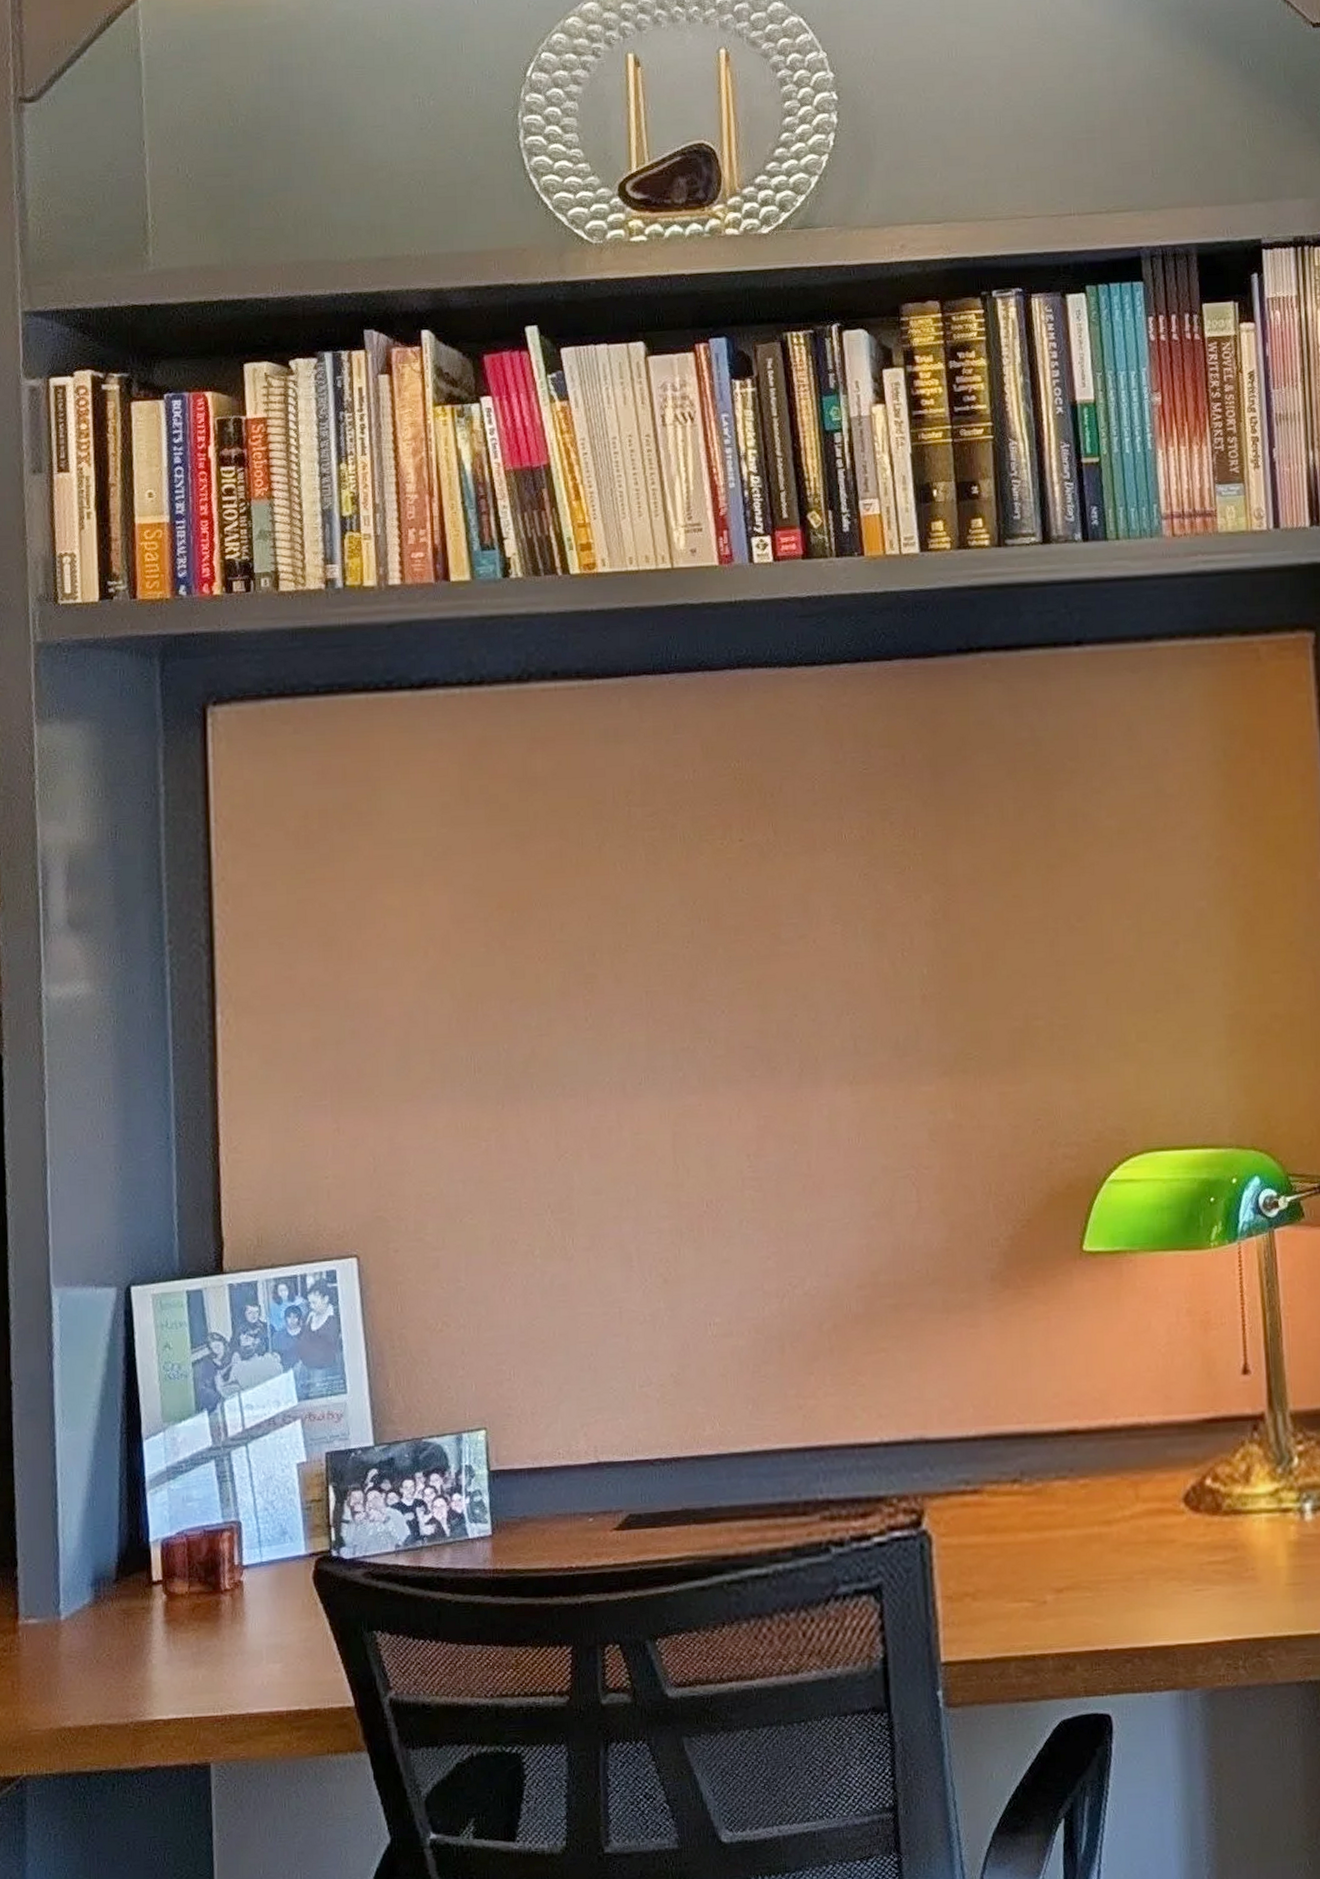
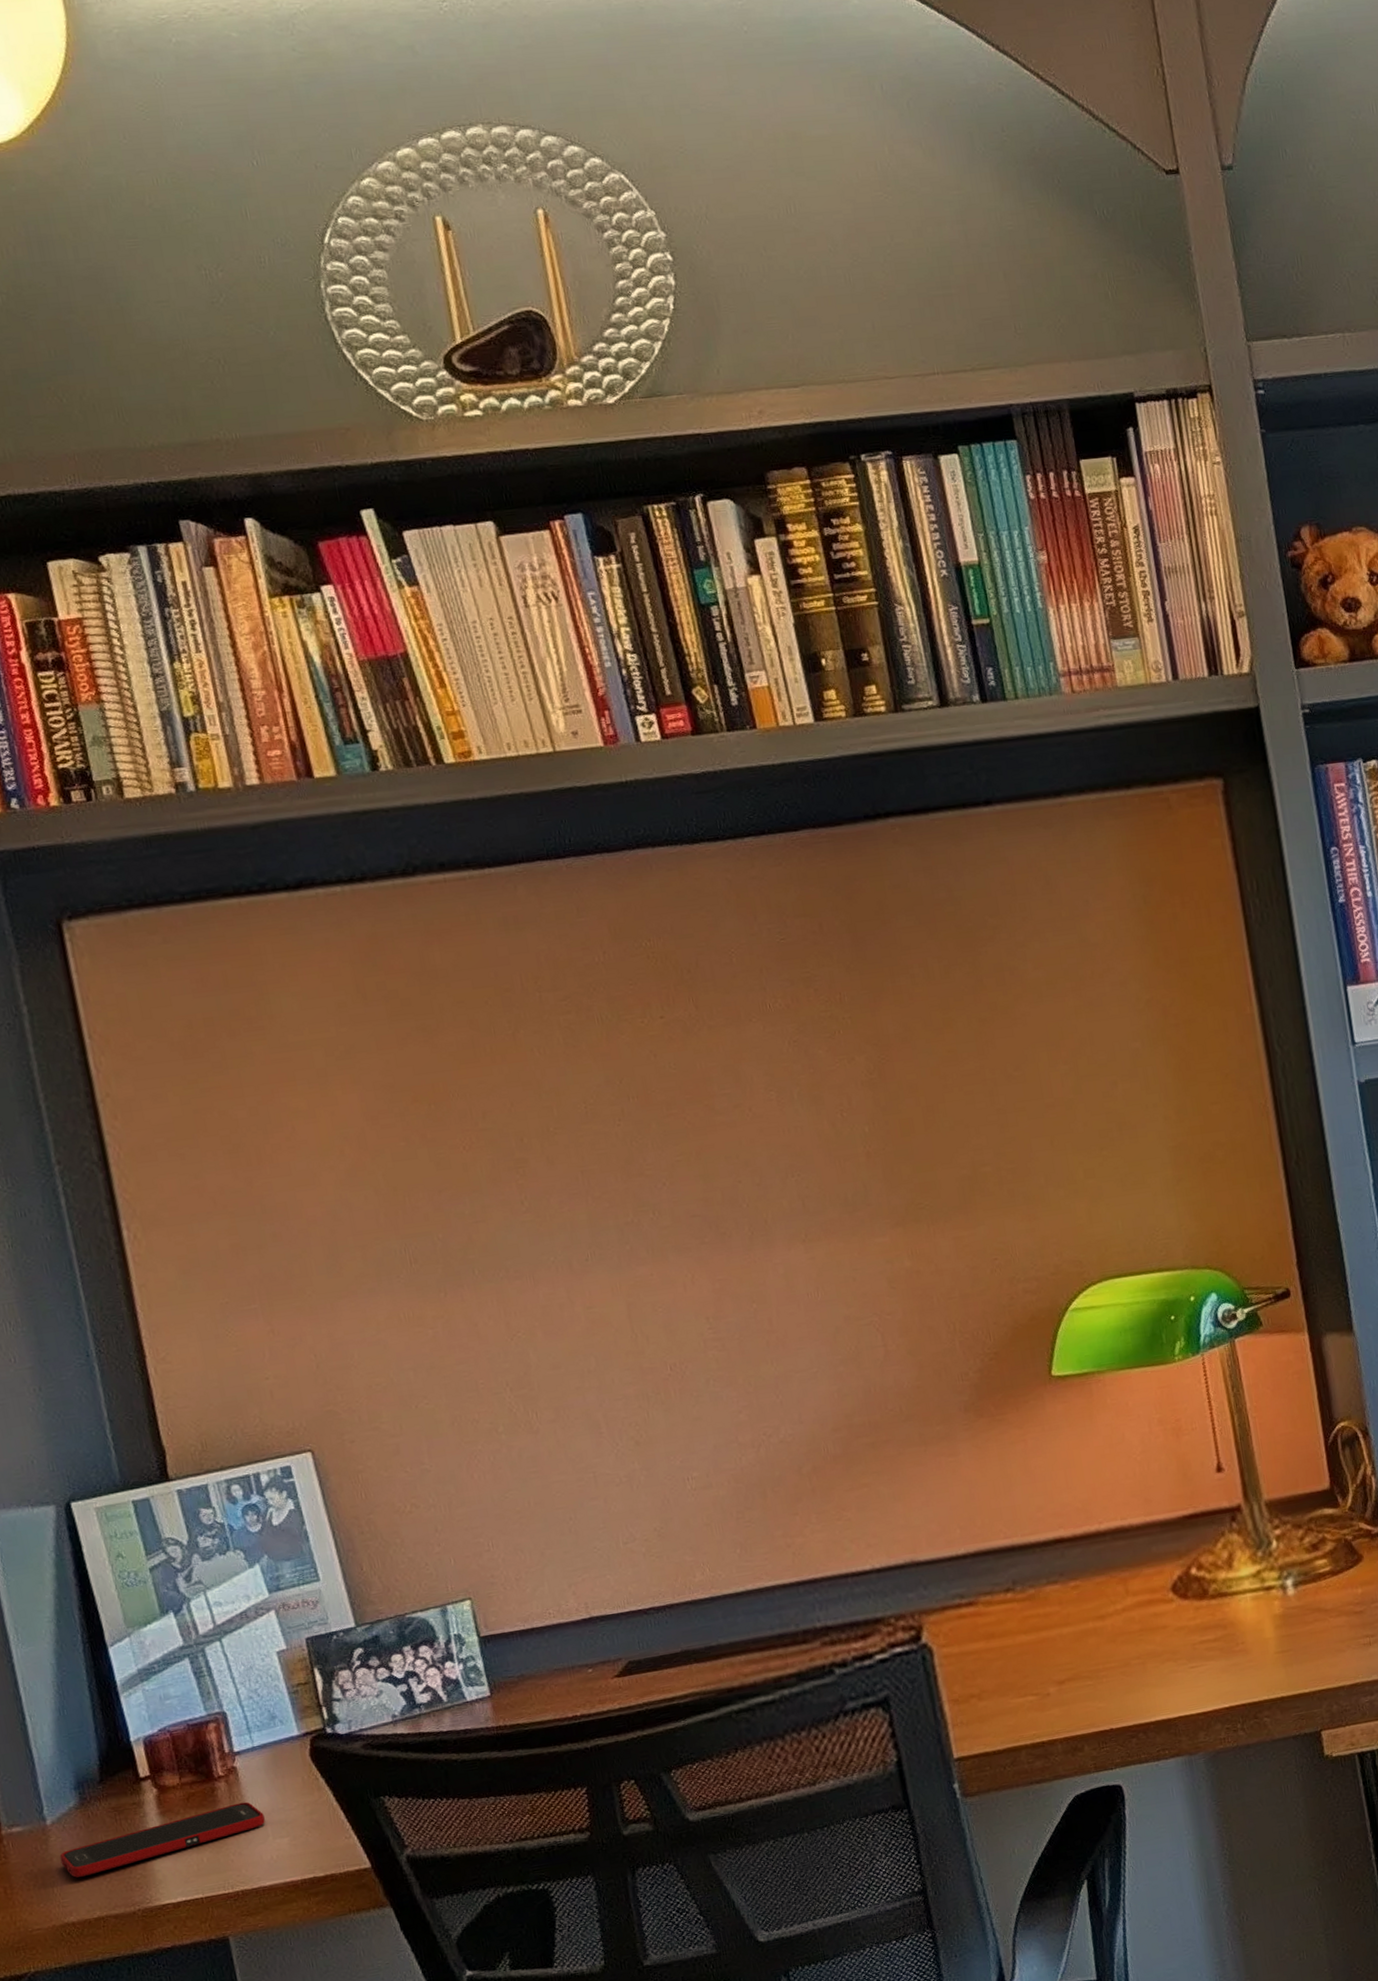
cell phone: none [67,1620,262,1680] -> present [59,1801,265,1878]

